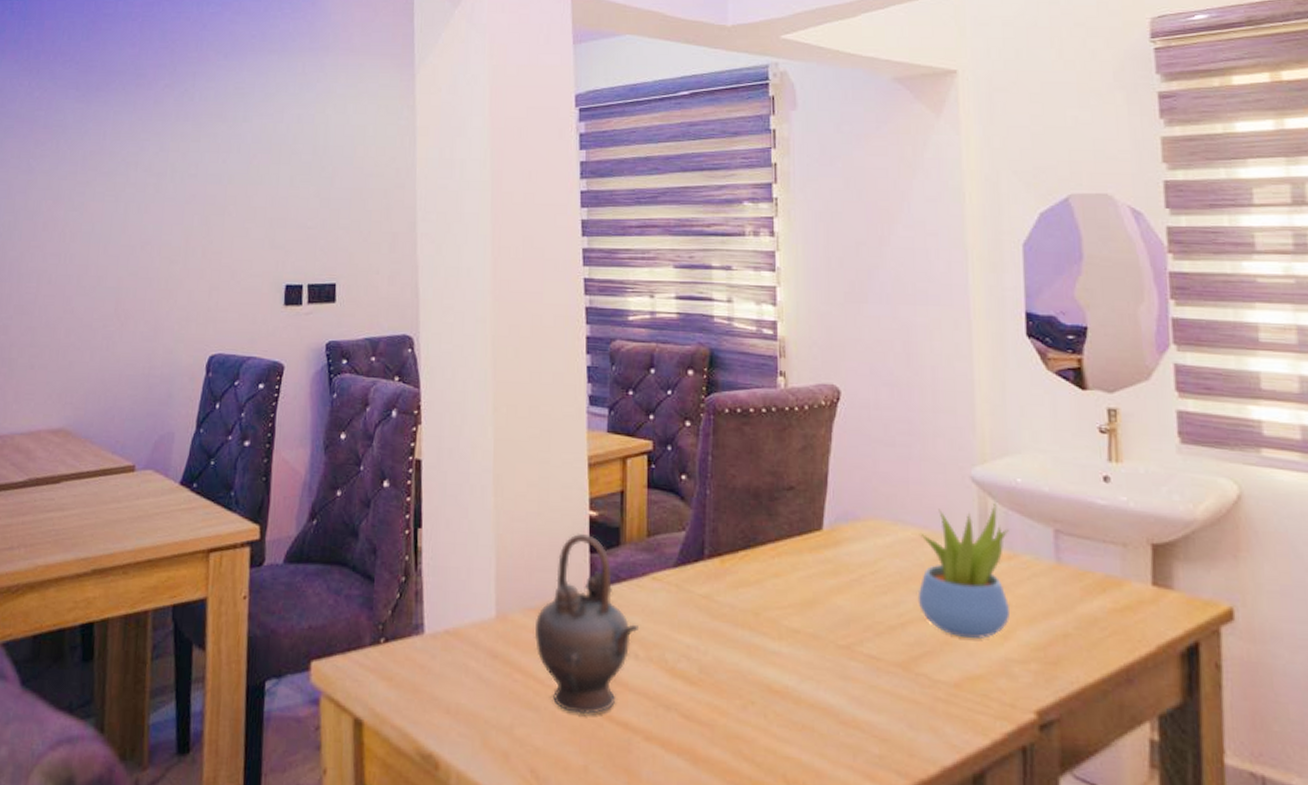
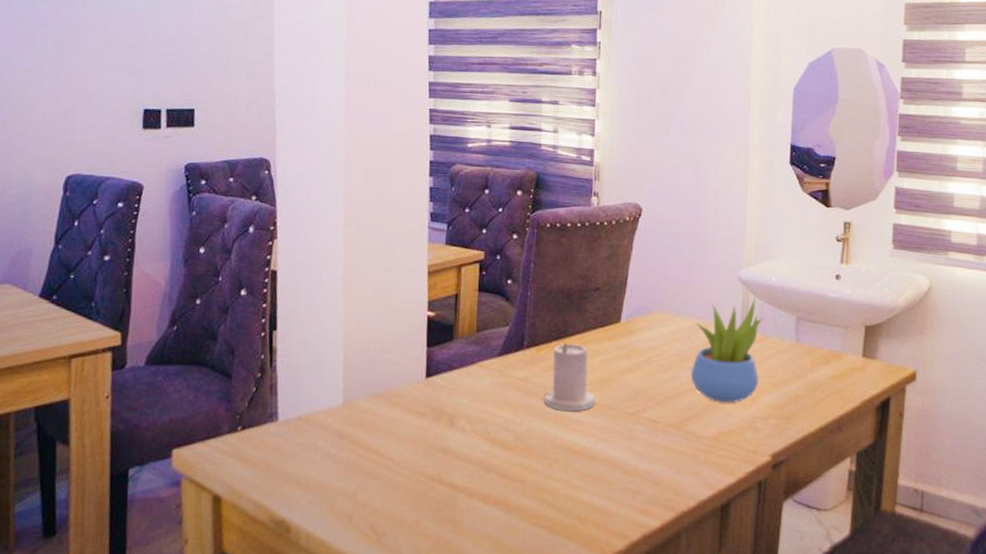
teapot: present [534,534,638,714] -> none [376,331,466,480]
candle: none [731,553,796,641] -> present [543,343,595,412]

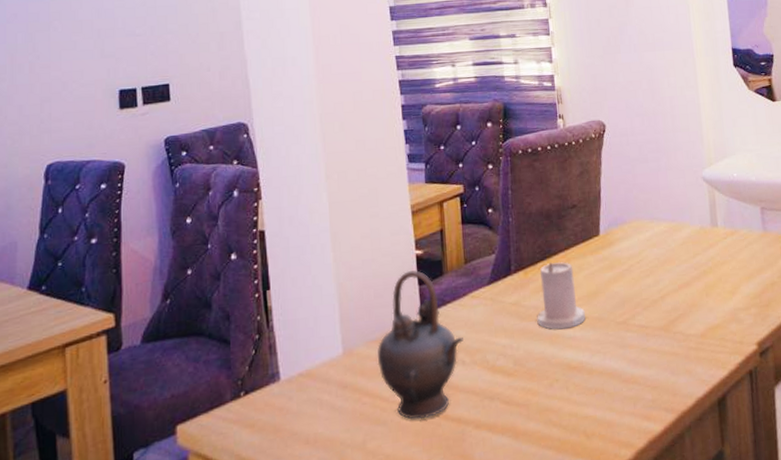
teapot: none [376,331,466,480] -> present [377,270,463,420]
succulent plant: present [690,297,763,403] -> none [670,194,735,299]

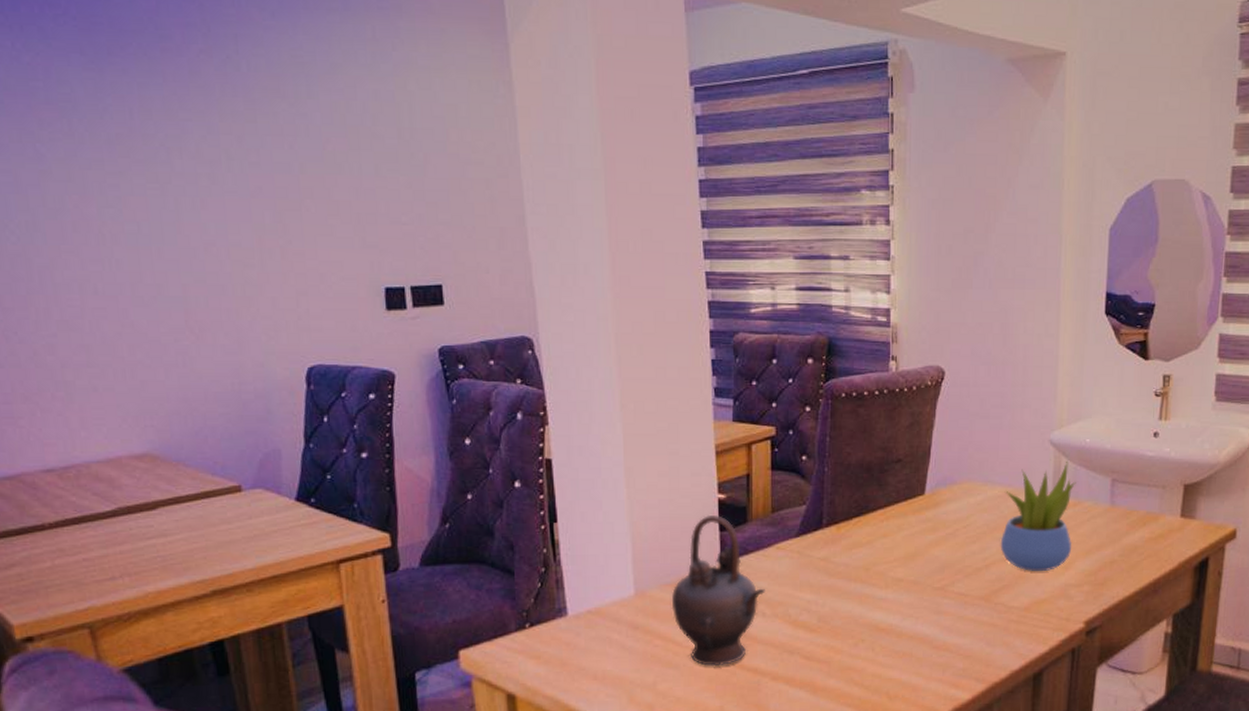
candle: present [536,261,586,330] -> none [845,519,900,590]
succulent plant: none [670,194,735,299] -> present [1000,460,1076,572]

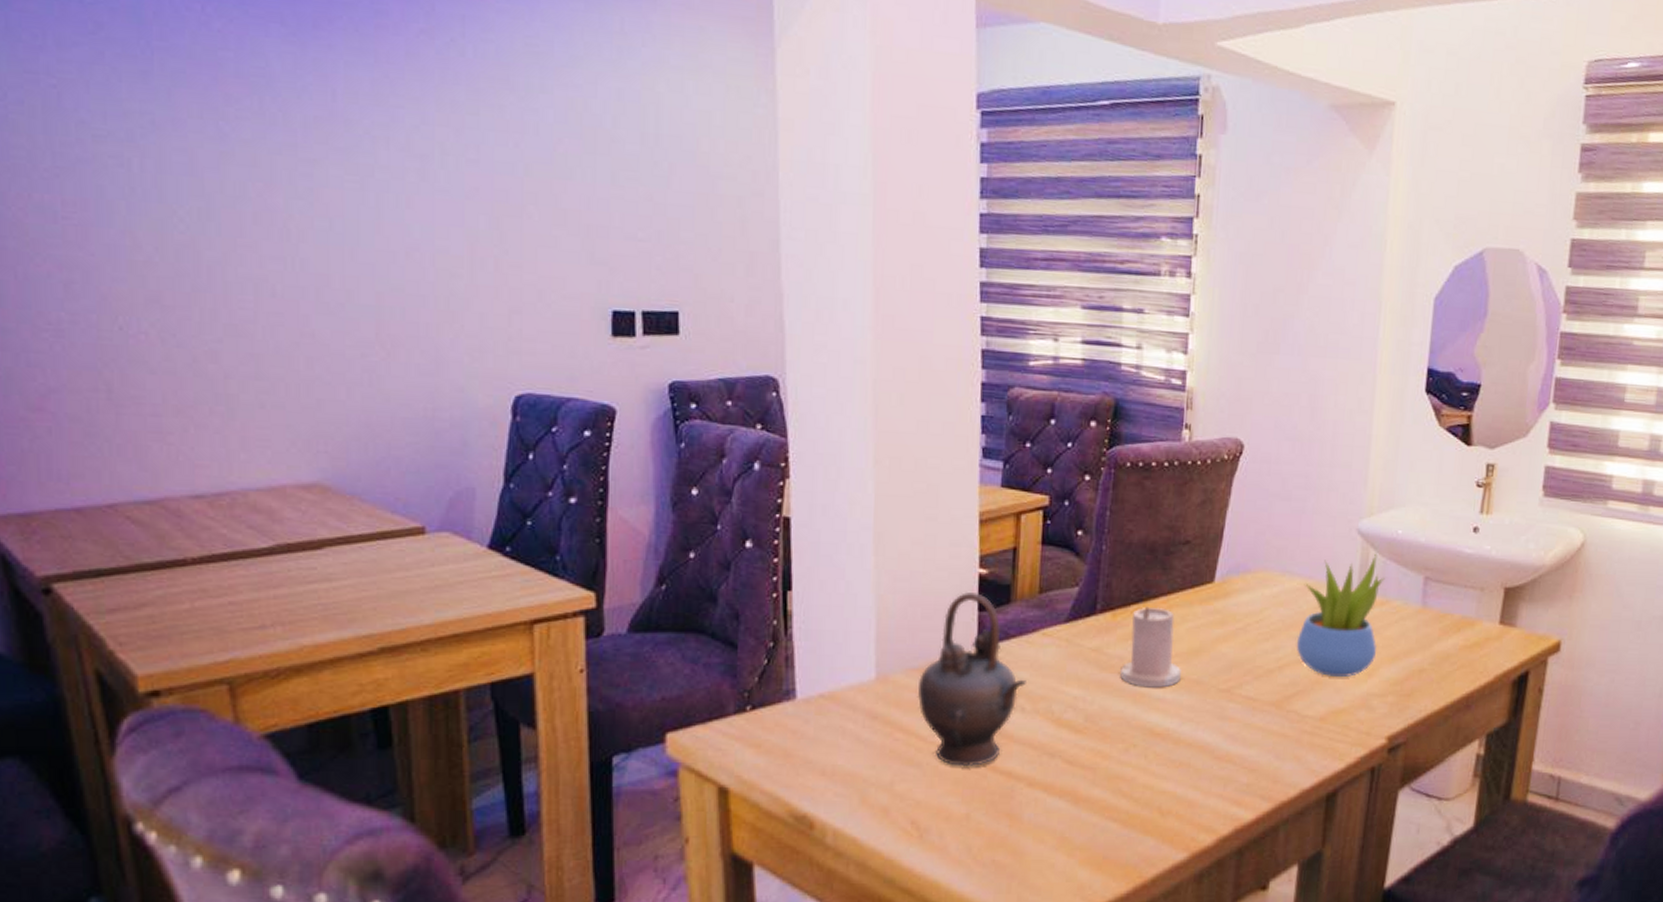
candle: none [845,519,900,590] -> present [1119,606,1181,688]

